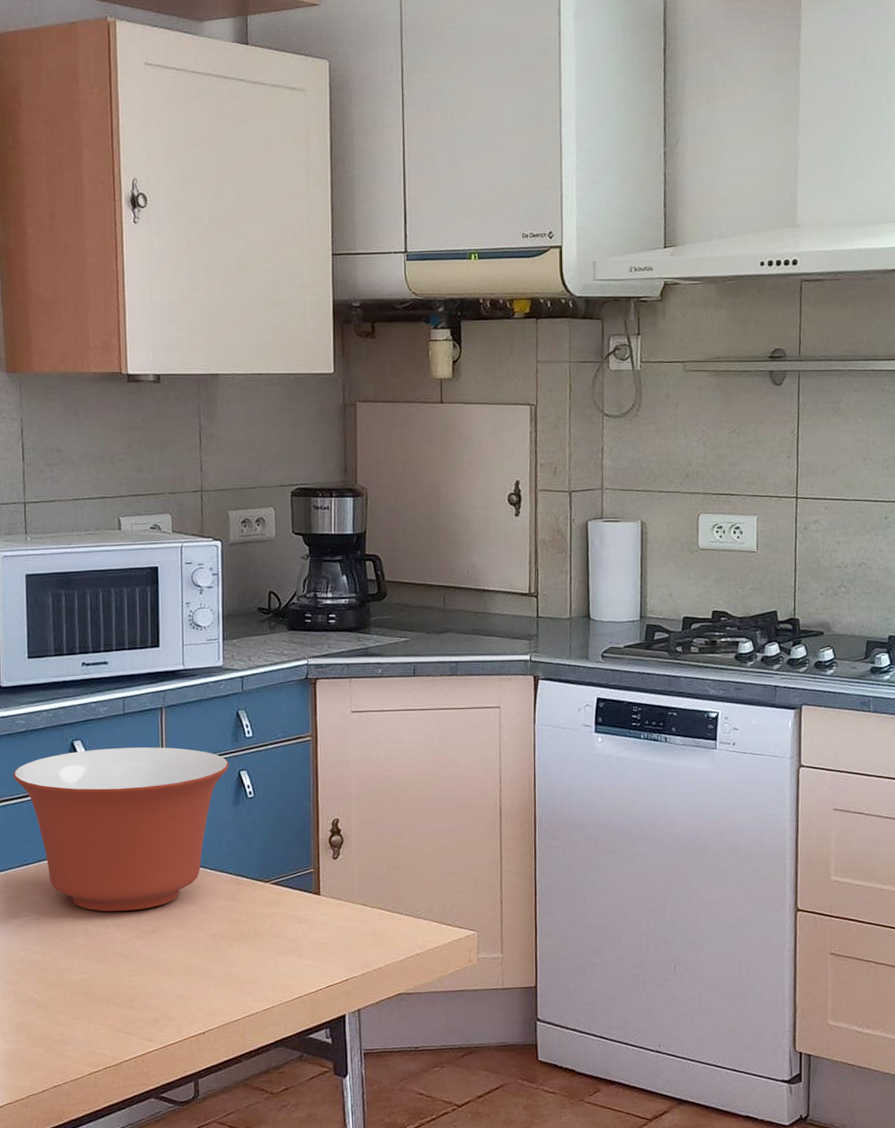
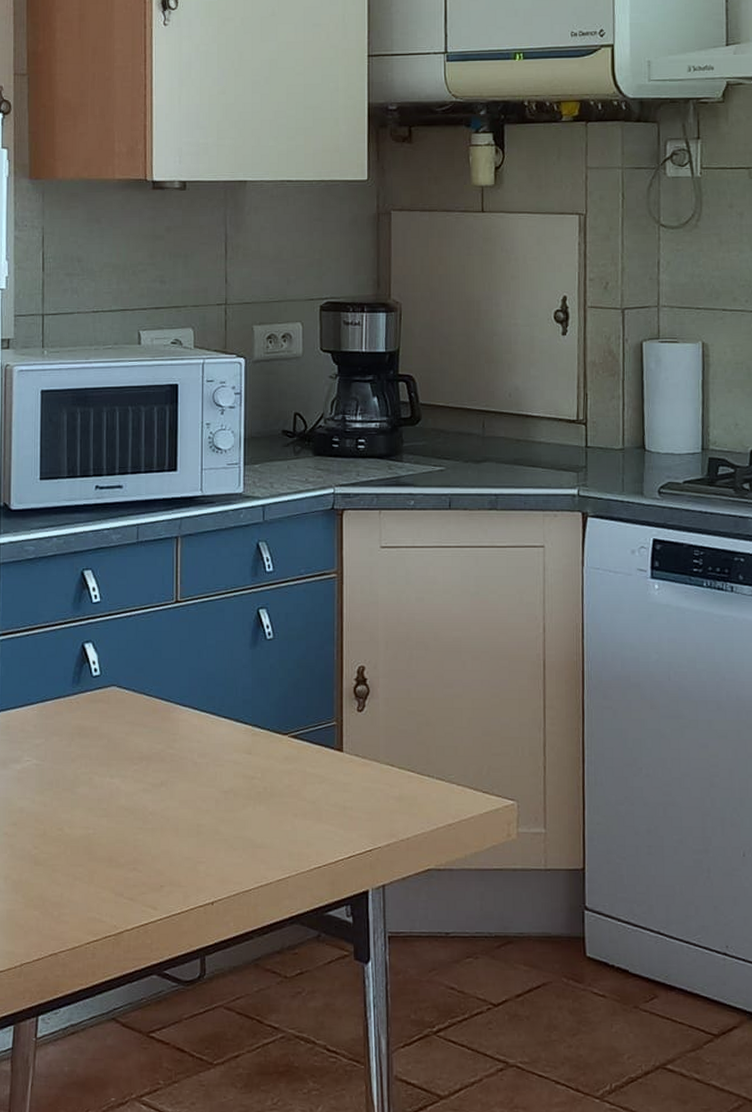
mixing bowl: present [13,747,229,911] -> none [19,580,247,760]

